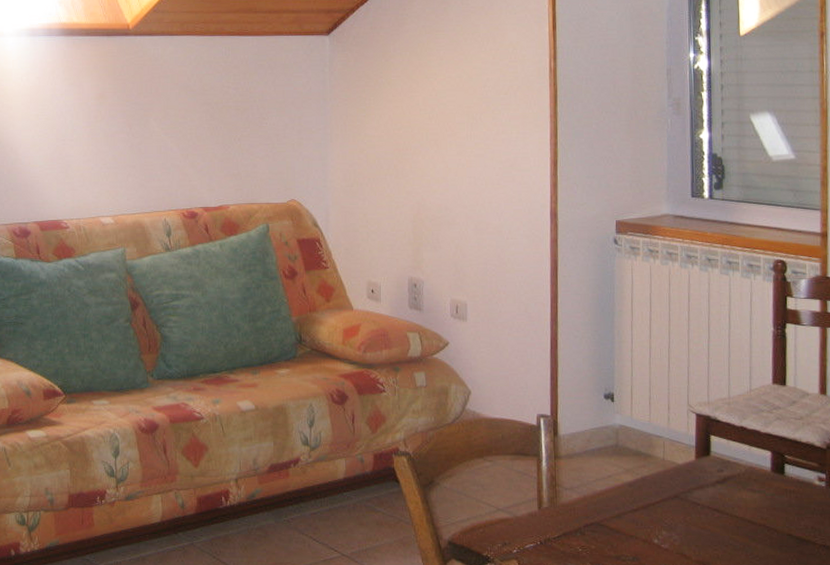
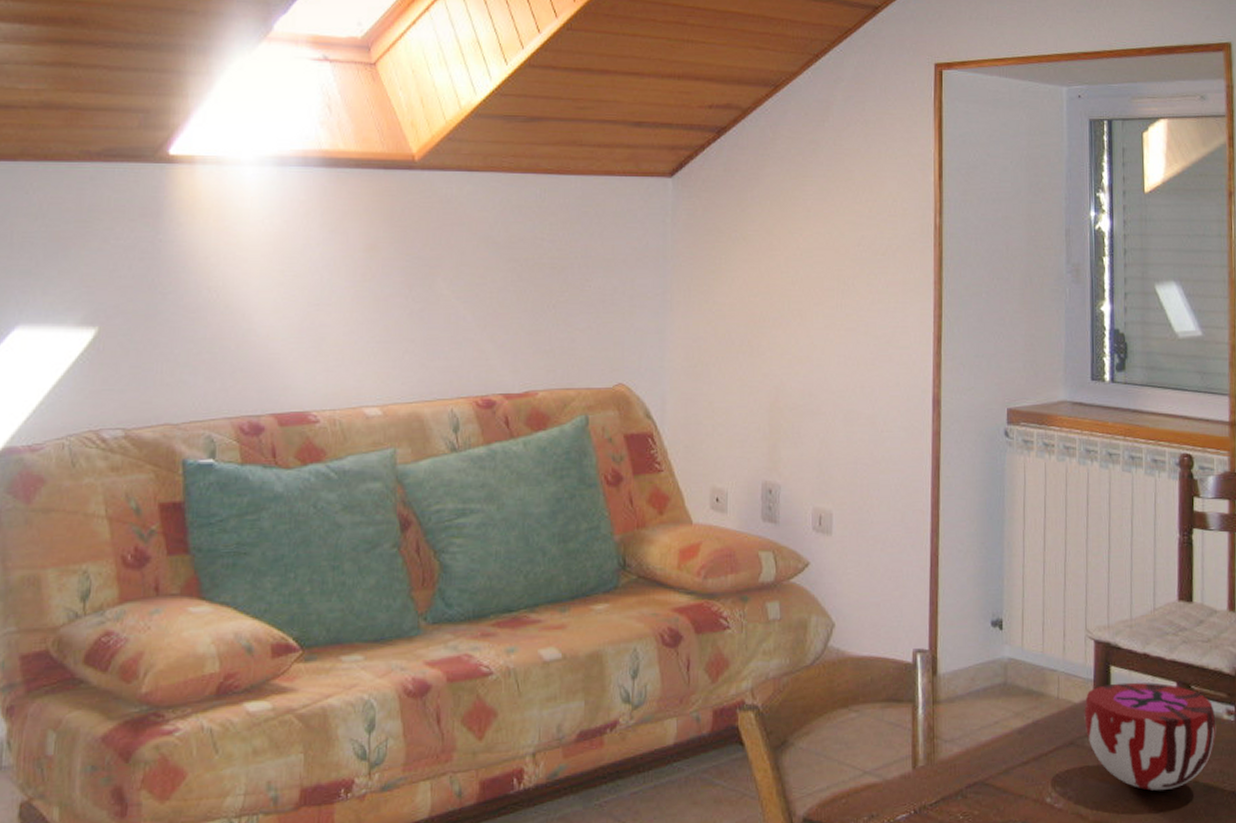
decorative bowl: none [687,450,808,539] -> present [1084,682,1217,791]

